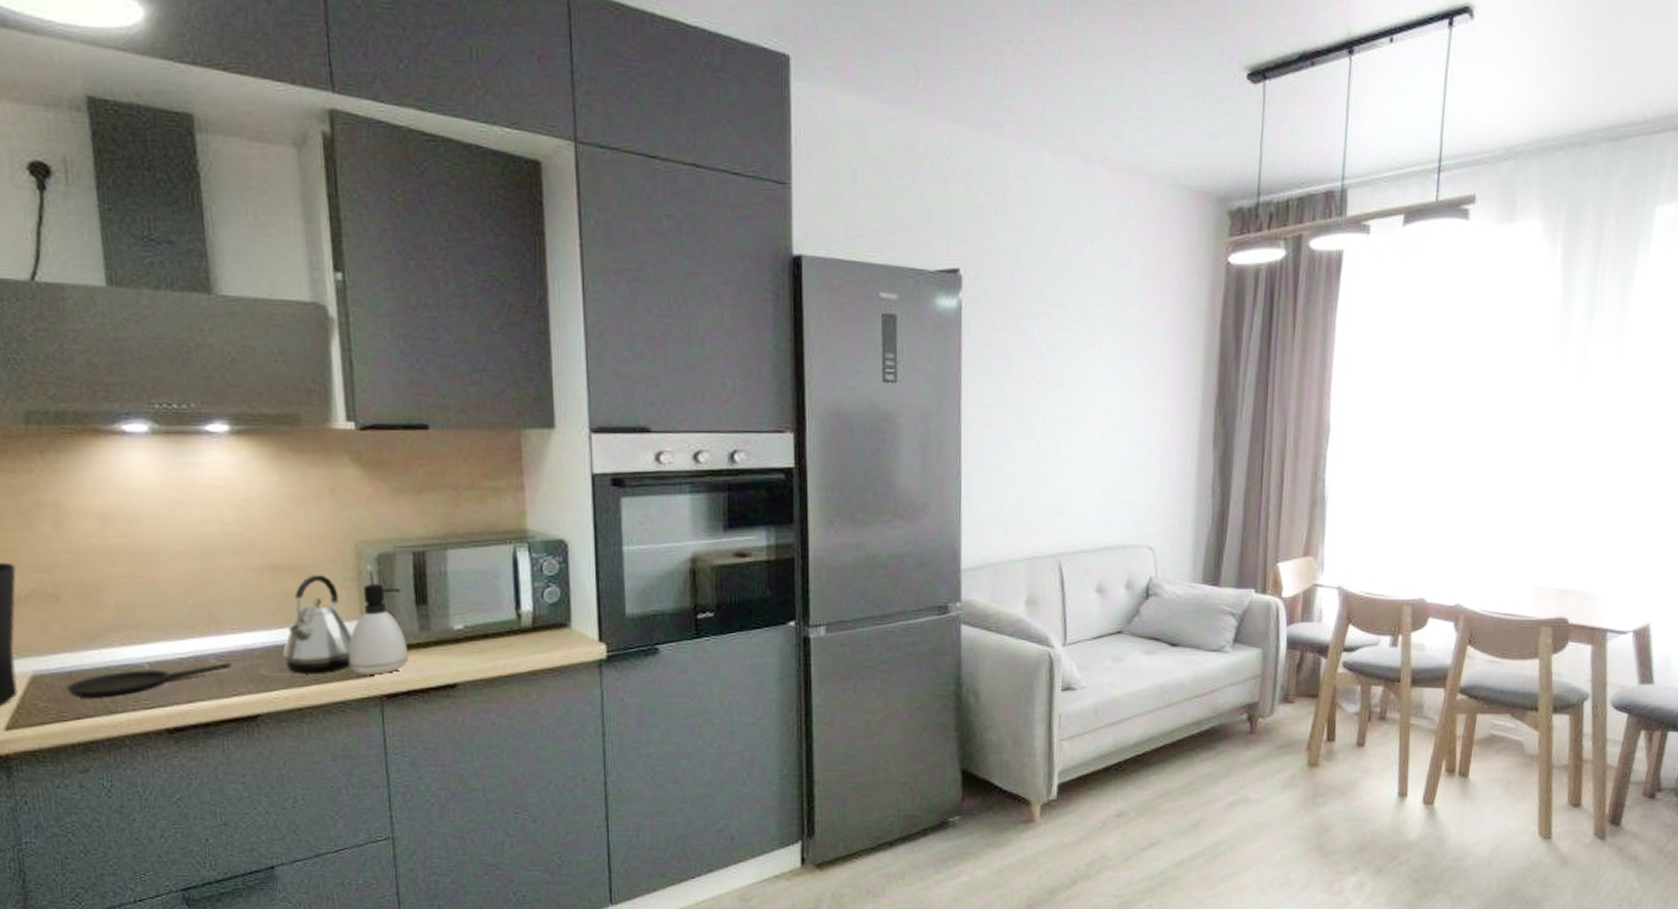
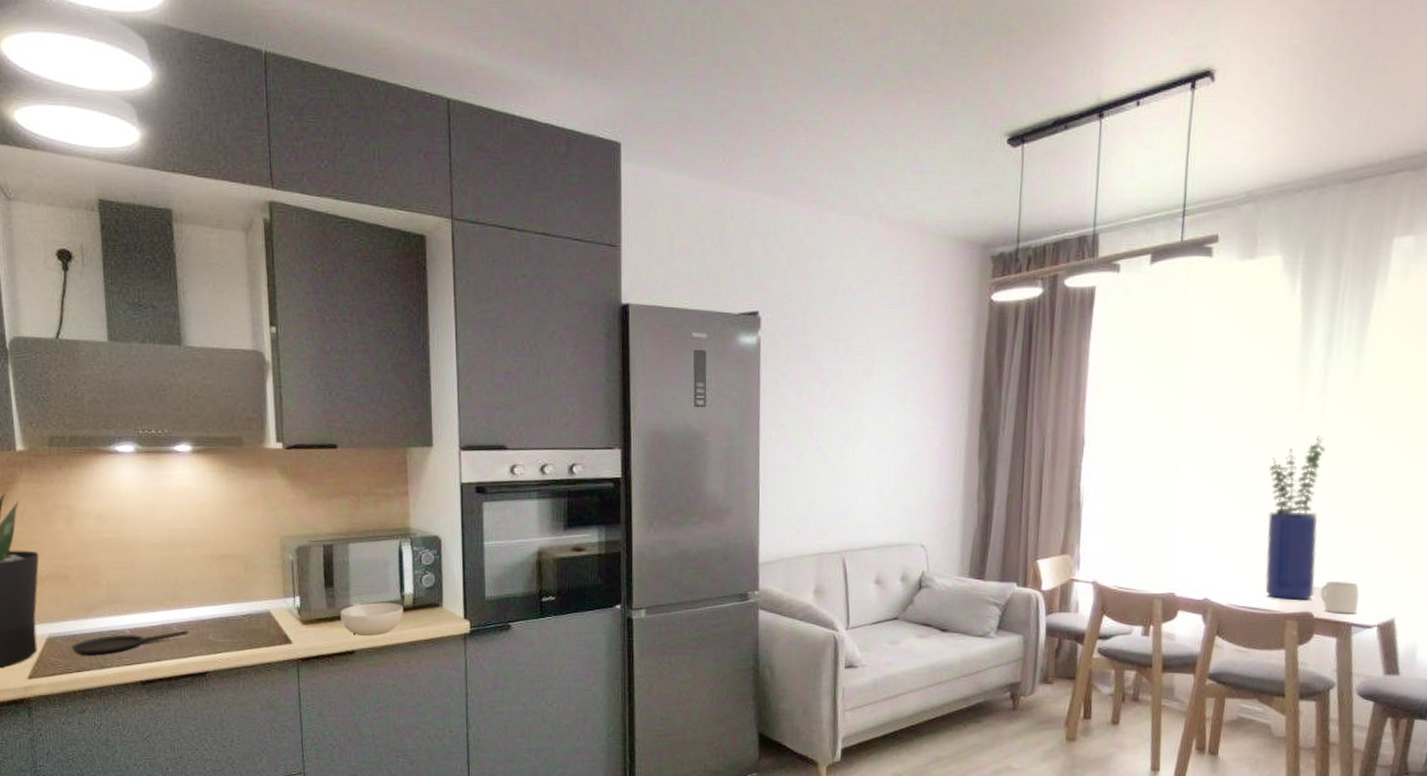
kettle: present [282,575,352,674] -> none [225,562,277,641]
soap dispenser: present [348,584,409,676] -> none [274,570,319,643]
bowl: none [436,623,521,666] -> present [339,602,404,637]
vase: none [1519,423,1584,606] -> present [1265,436,1326,601]
mug: none [1575,582,1615,619] -> present [1320,580,1359,614]

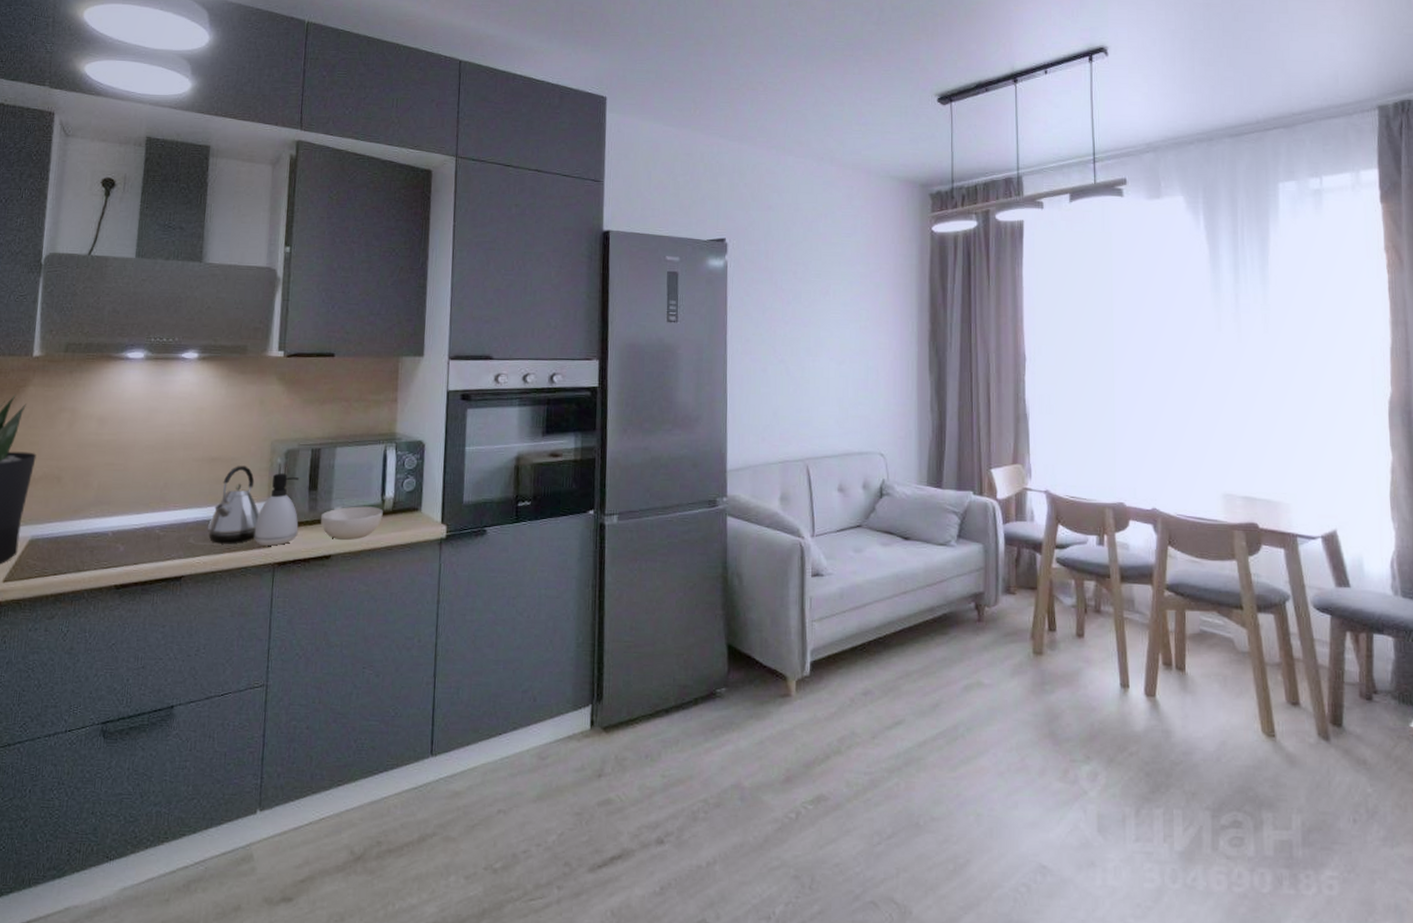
frying pan: present [70,630,188,656] -> none [51,533,170,559]
kettle: none [225,562,277,641] -> present [207,465,259,544]
soap dispenser: none [274,570,319,643] -> present [254,473,299,547]
vase: present [1265,436,1326,601] -> none [1197,354,1256,512]
mug: present [1320,580,1359,614] -> none [1262,491,1300,525]

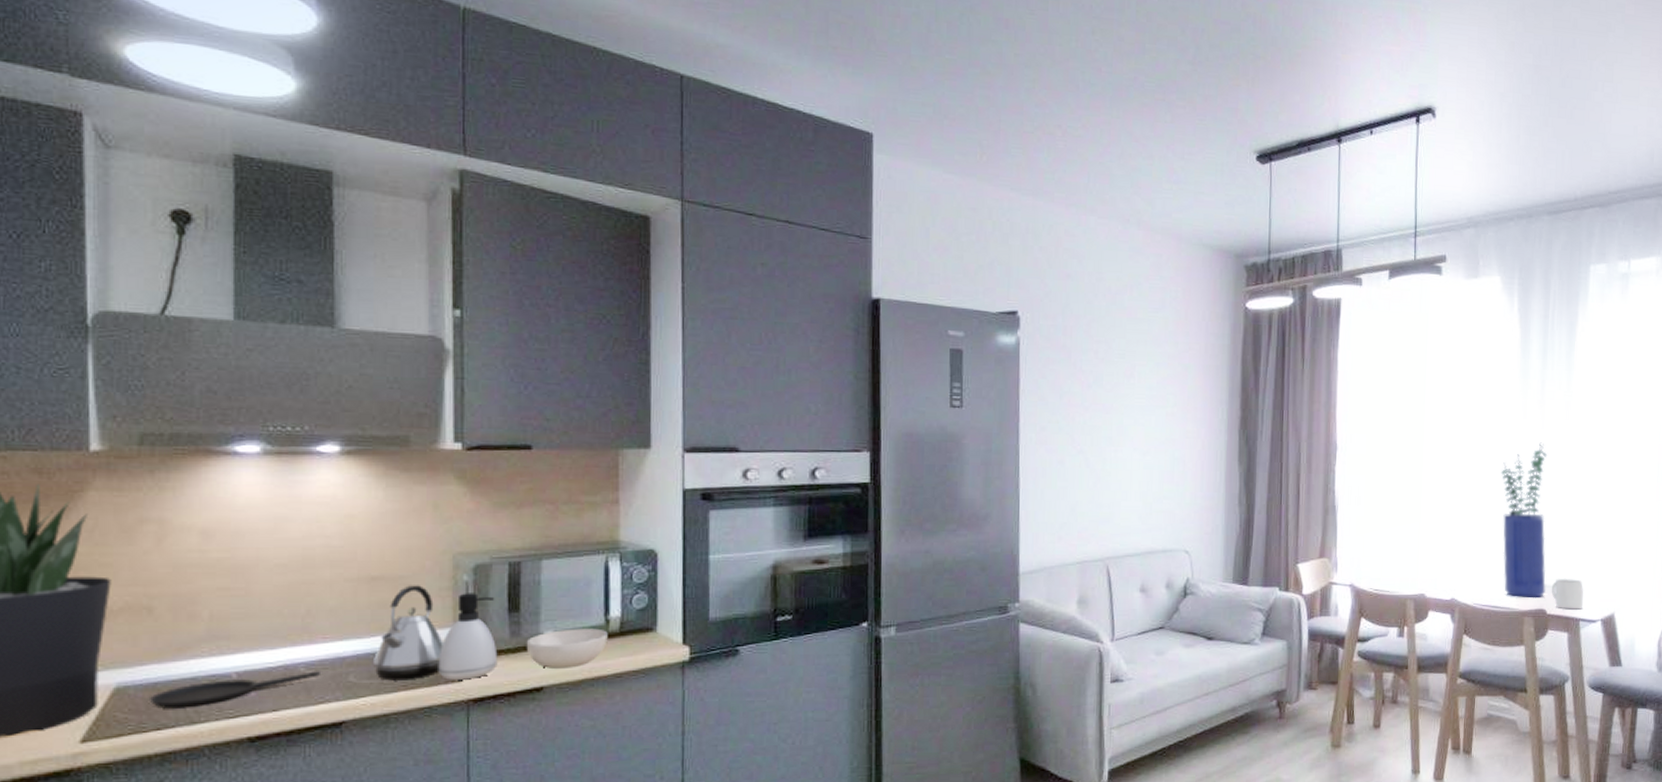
frying pan: none [51,533,170,559] -> present [148,671,320,708]
vase: none [1197,354,1256,512] -> present [1500,442,1548,599]
mug: none [1262,491,1300,525] -> present [1551,578,1584,610]

